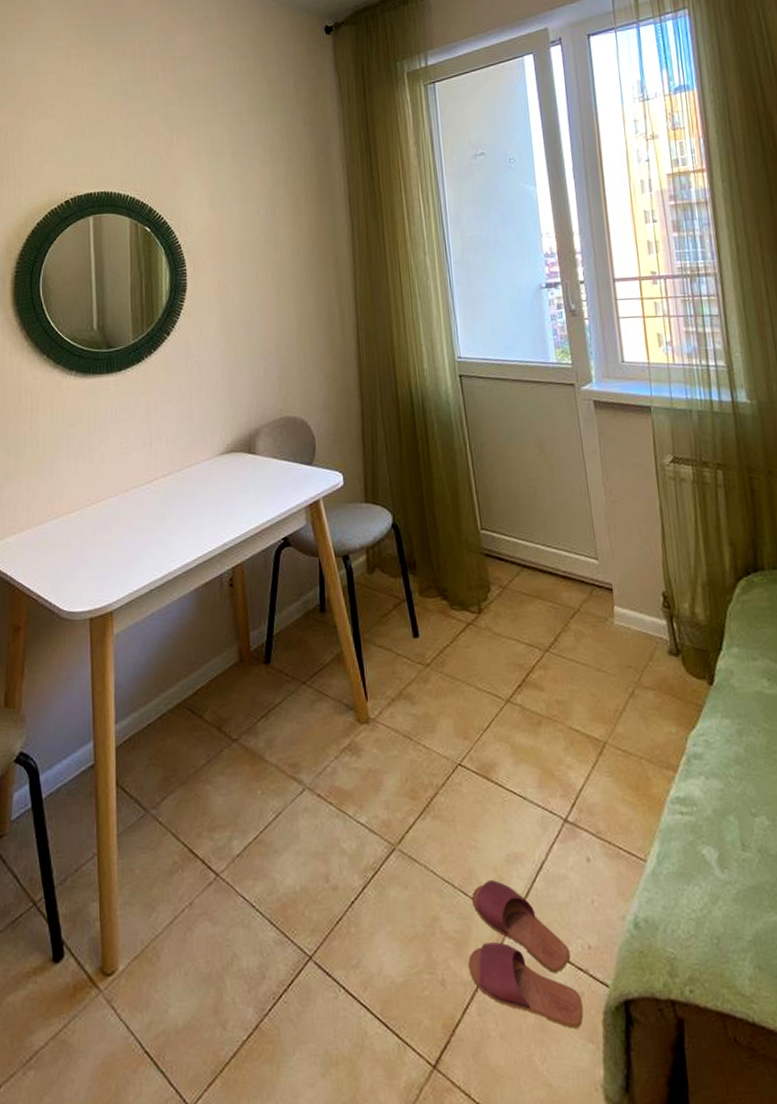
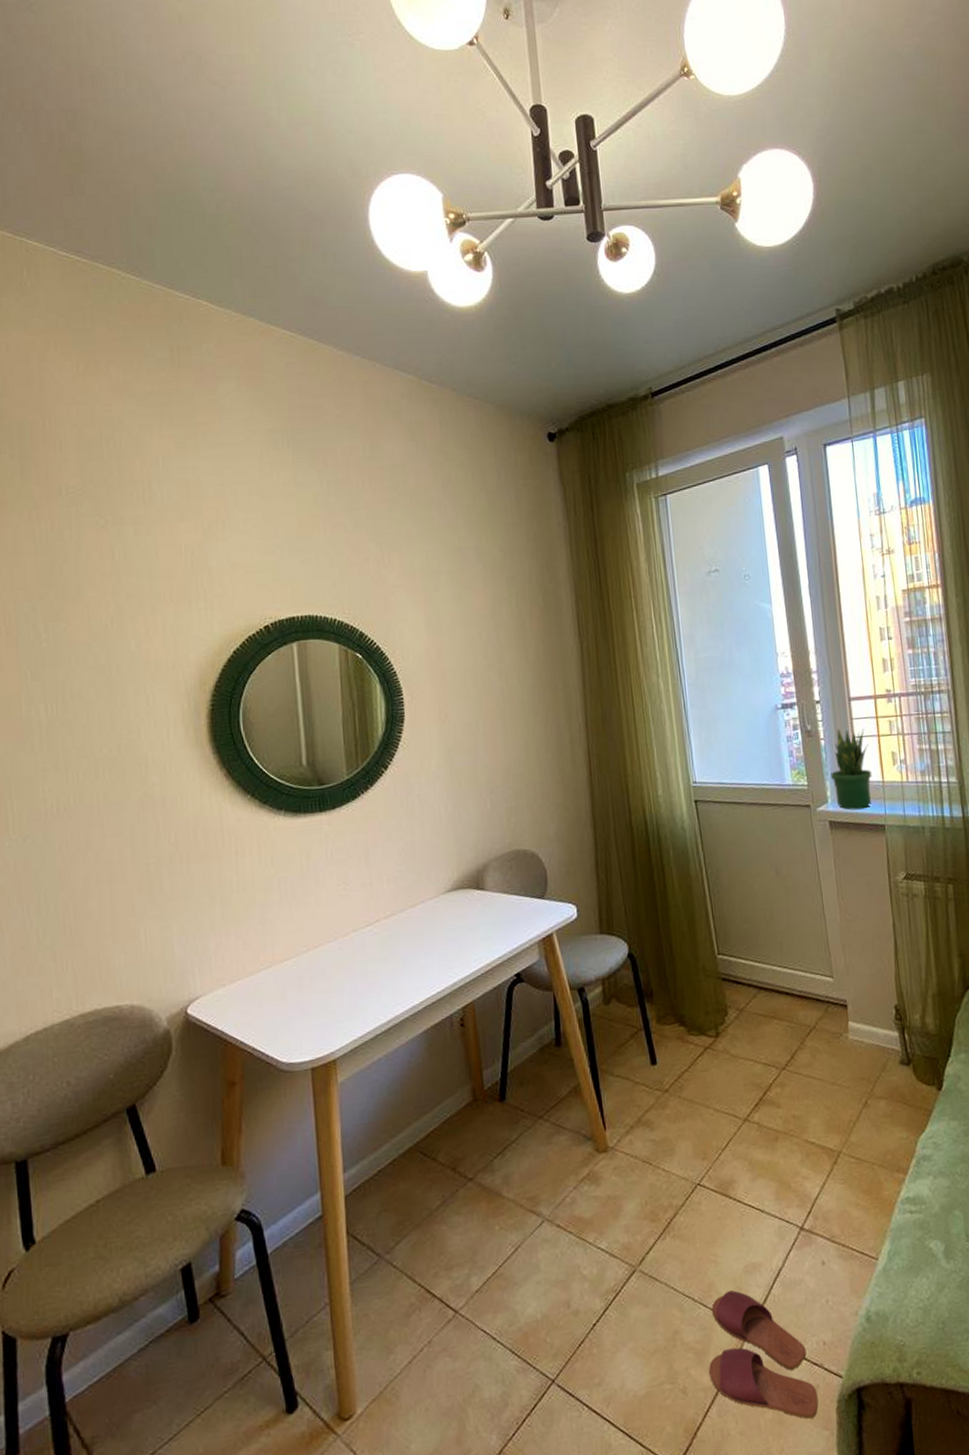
planter: none [595,309,637,391] -> present [831,729,872,811]

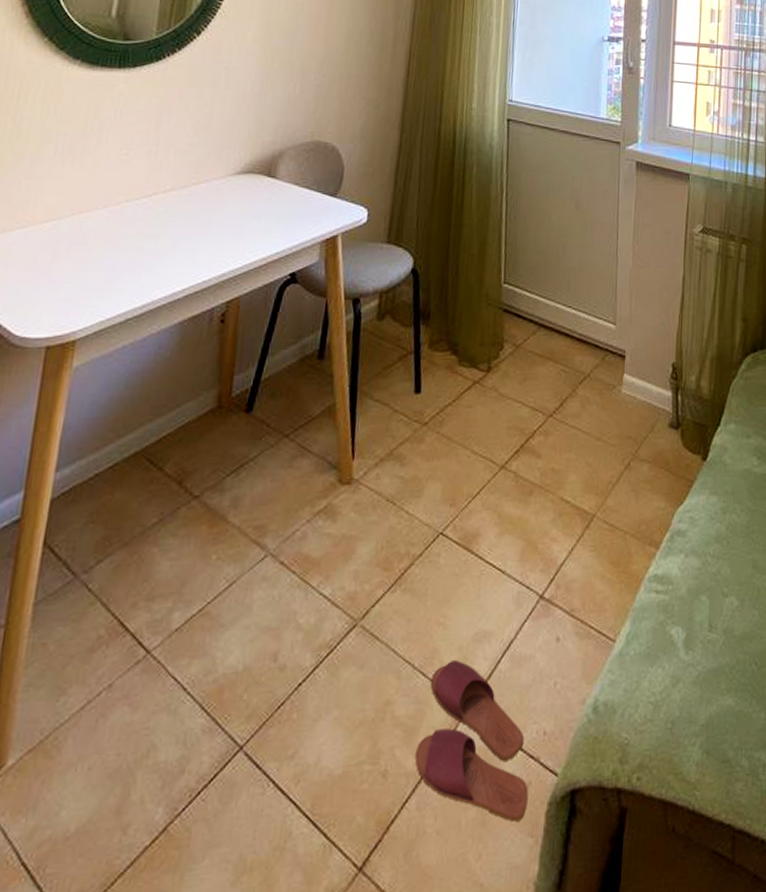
planter: present [831,729,872,811] -> none [645,71,686,155]

